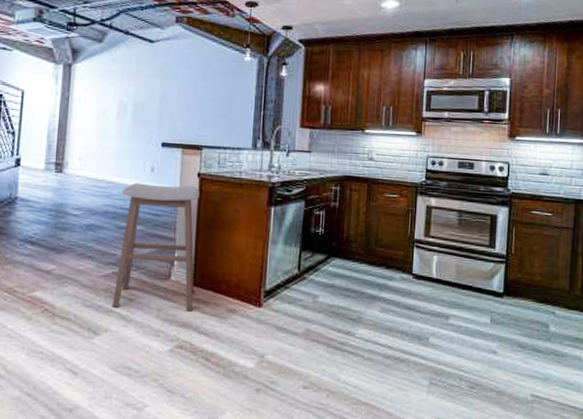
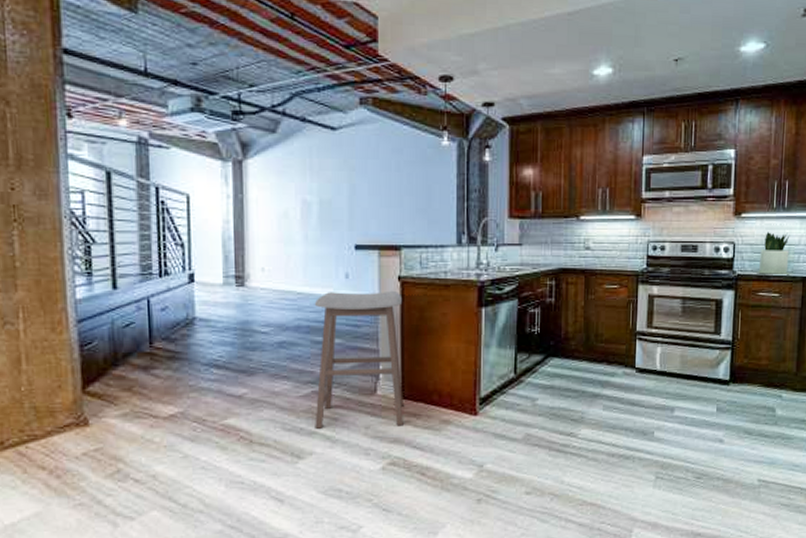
planter: none [529,155,563,198] -> present [755,232,791,277]

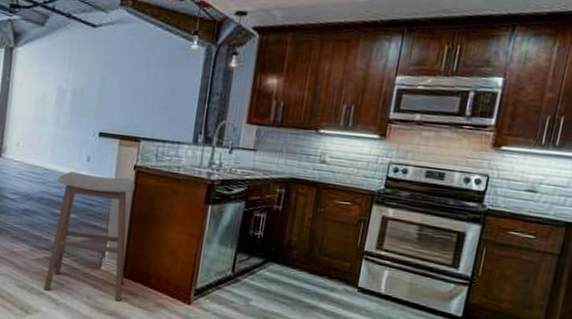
planter: present [755,232,791,277] -> none [509,169,558,219]

